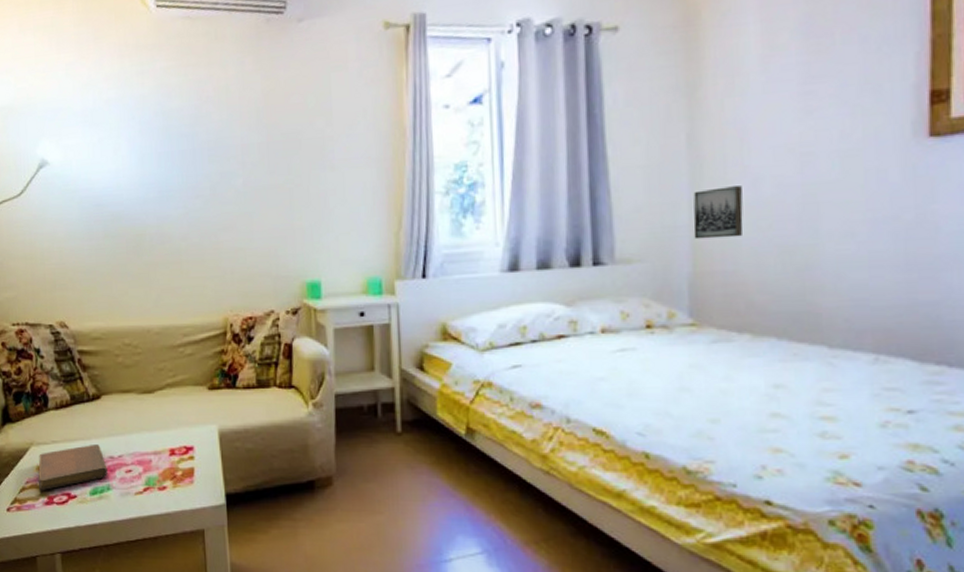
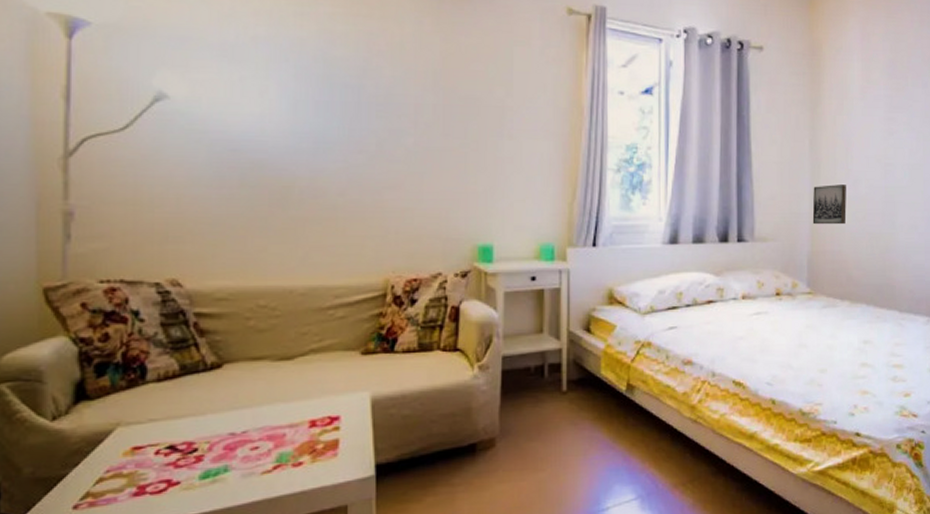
notebook: present [38,445,108,490] -> none [125,420,226,479]

